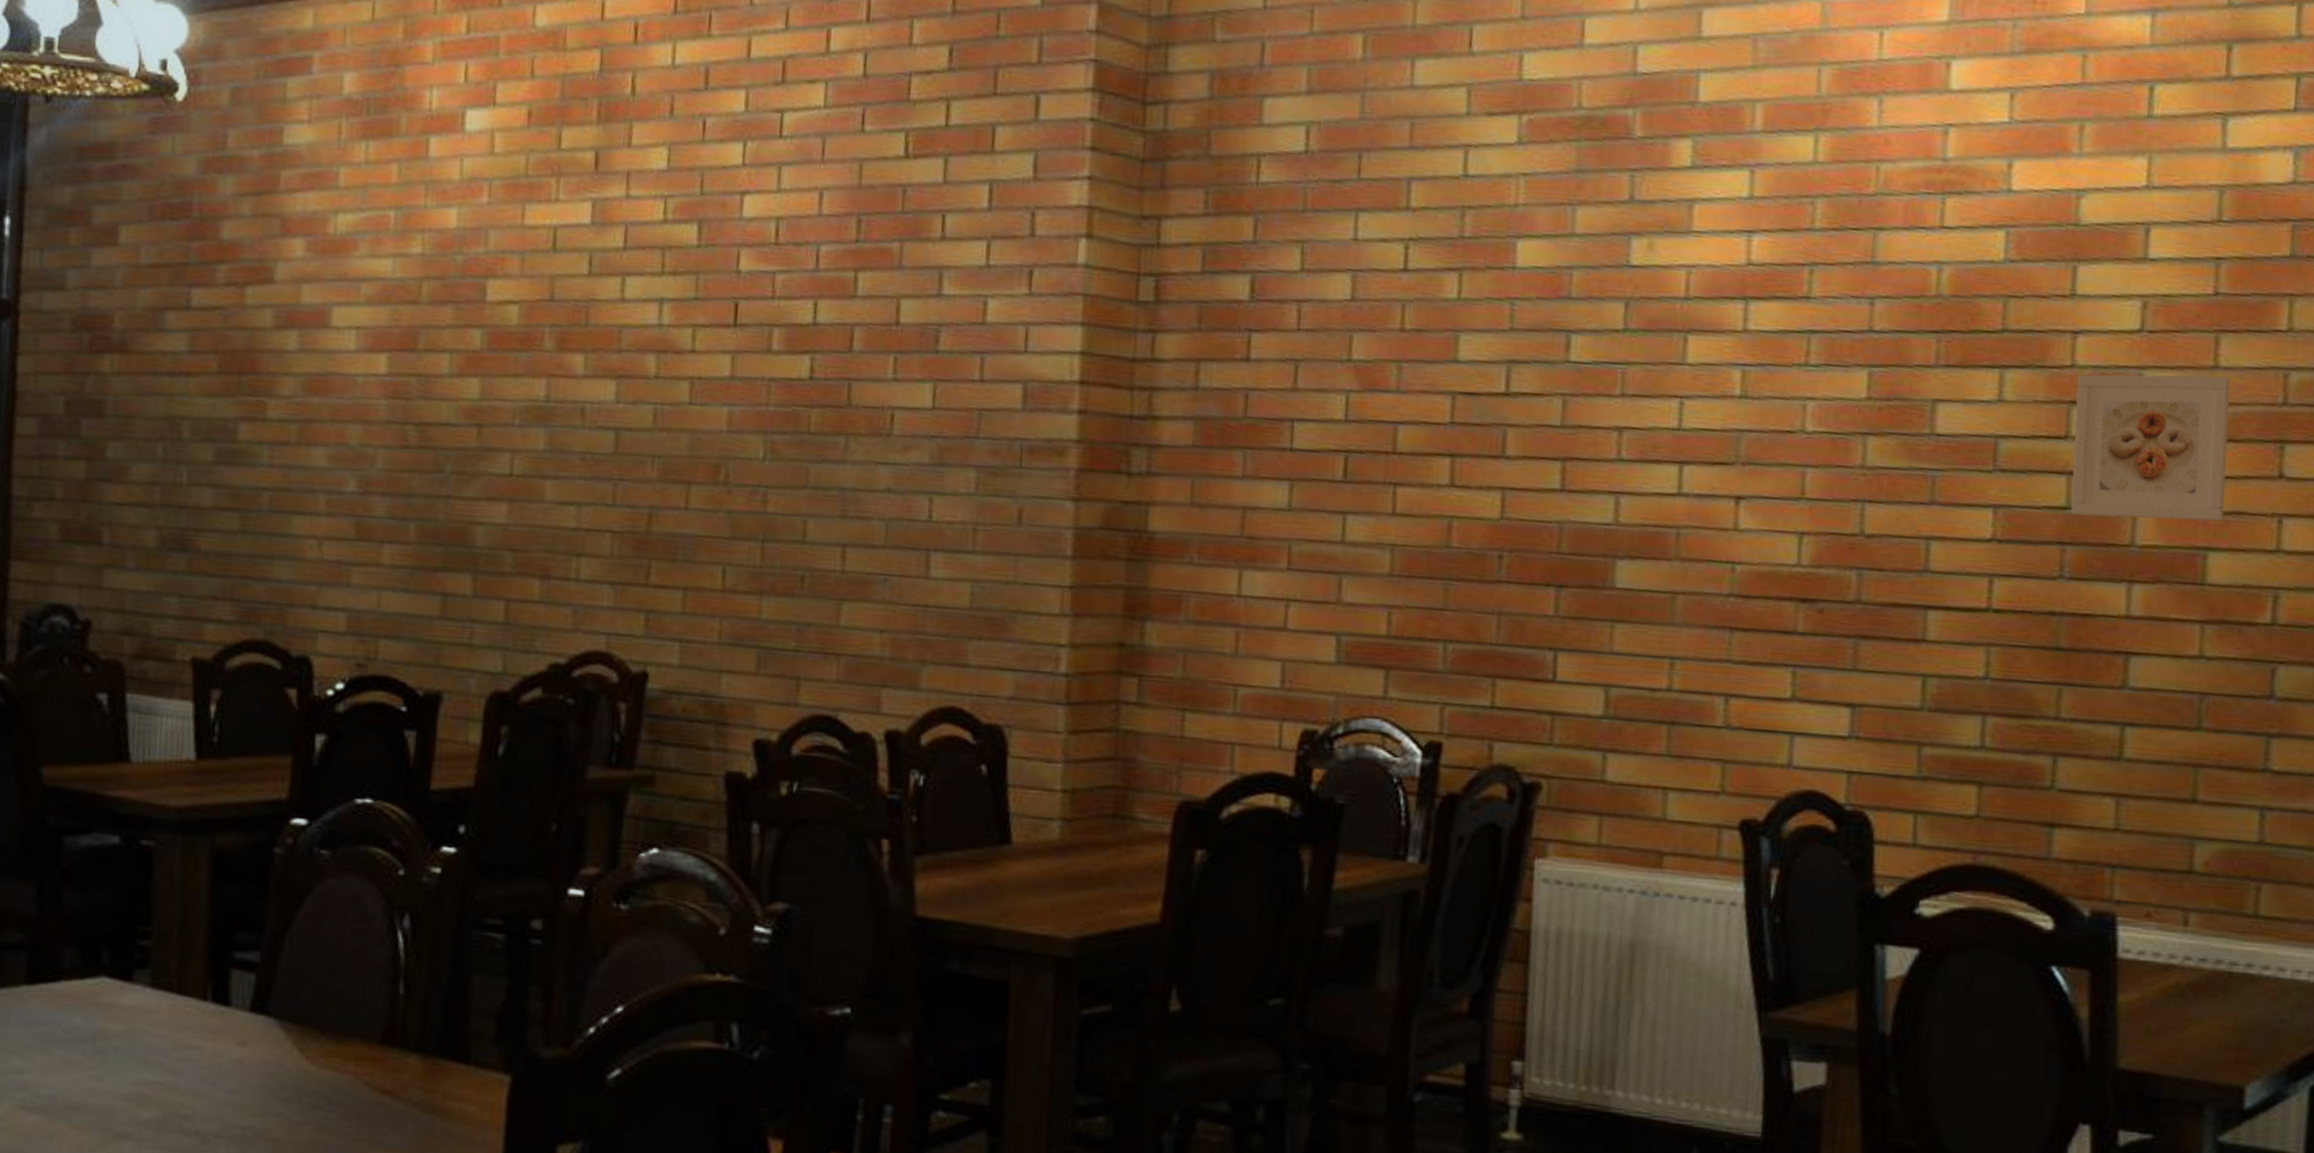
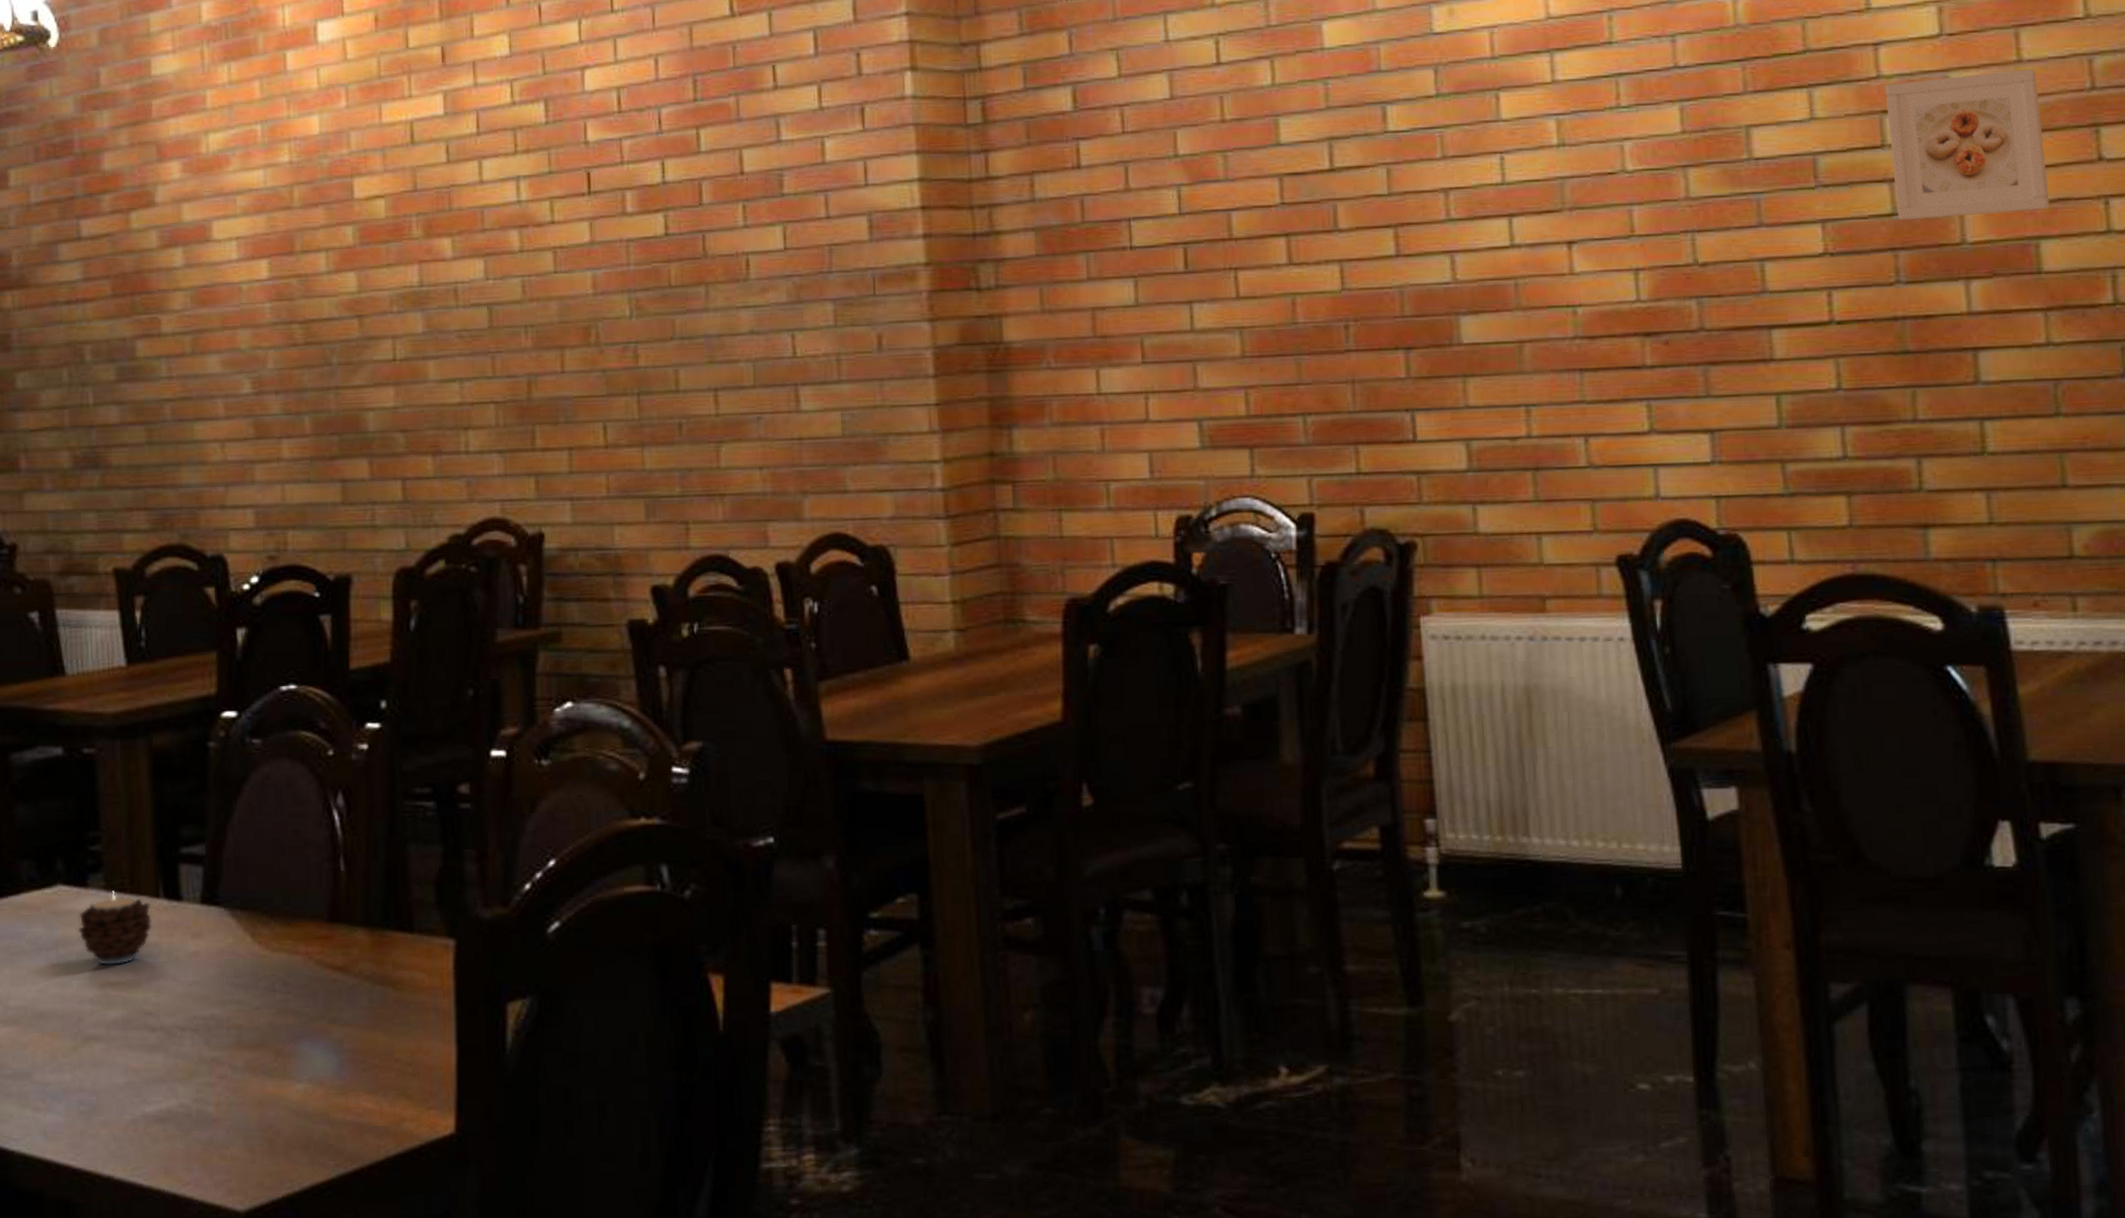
candle: none [118,988,197,1065] -> present [78,890,153,966]

